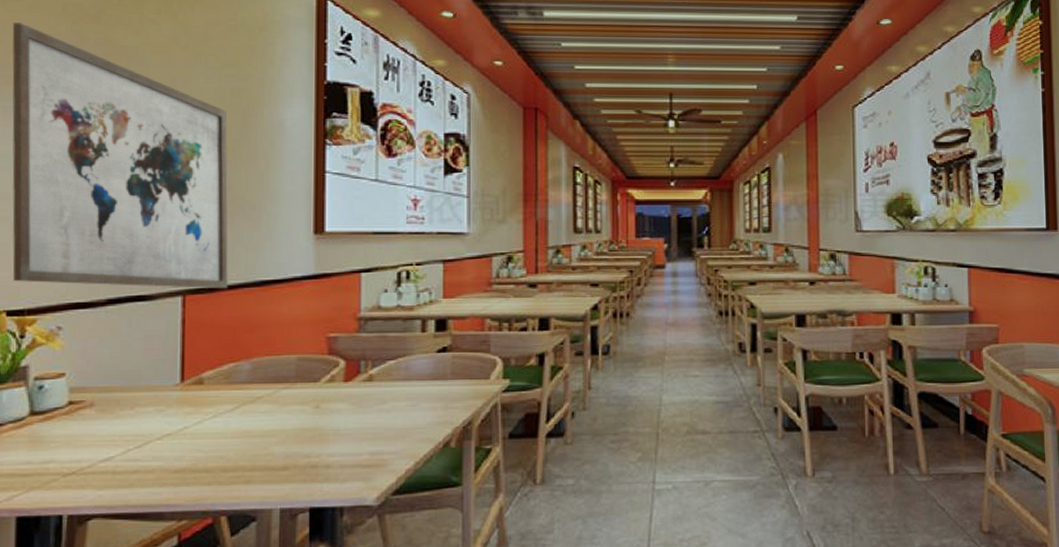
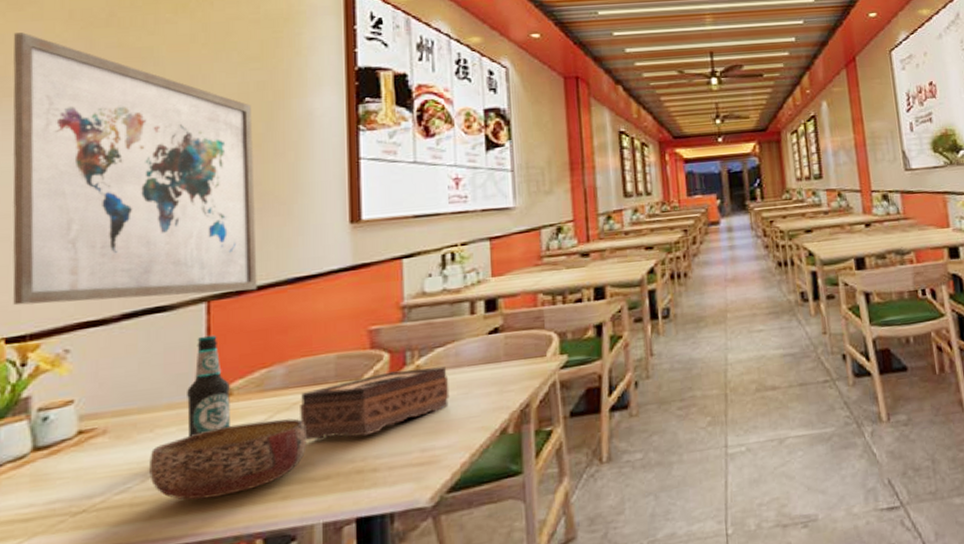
bowl: none [130,410,268,475] -> present [149,418,307,500]
bottle: none [163,327,201,417] -> present [187,335,230,437]
tissue box: none [263,377,399,435] -> present [300,366,450,441]

